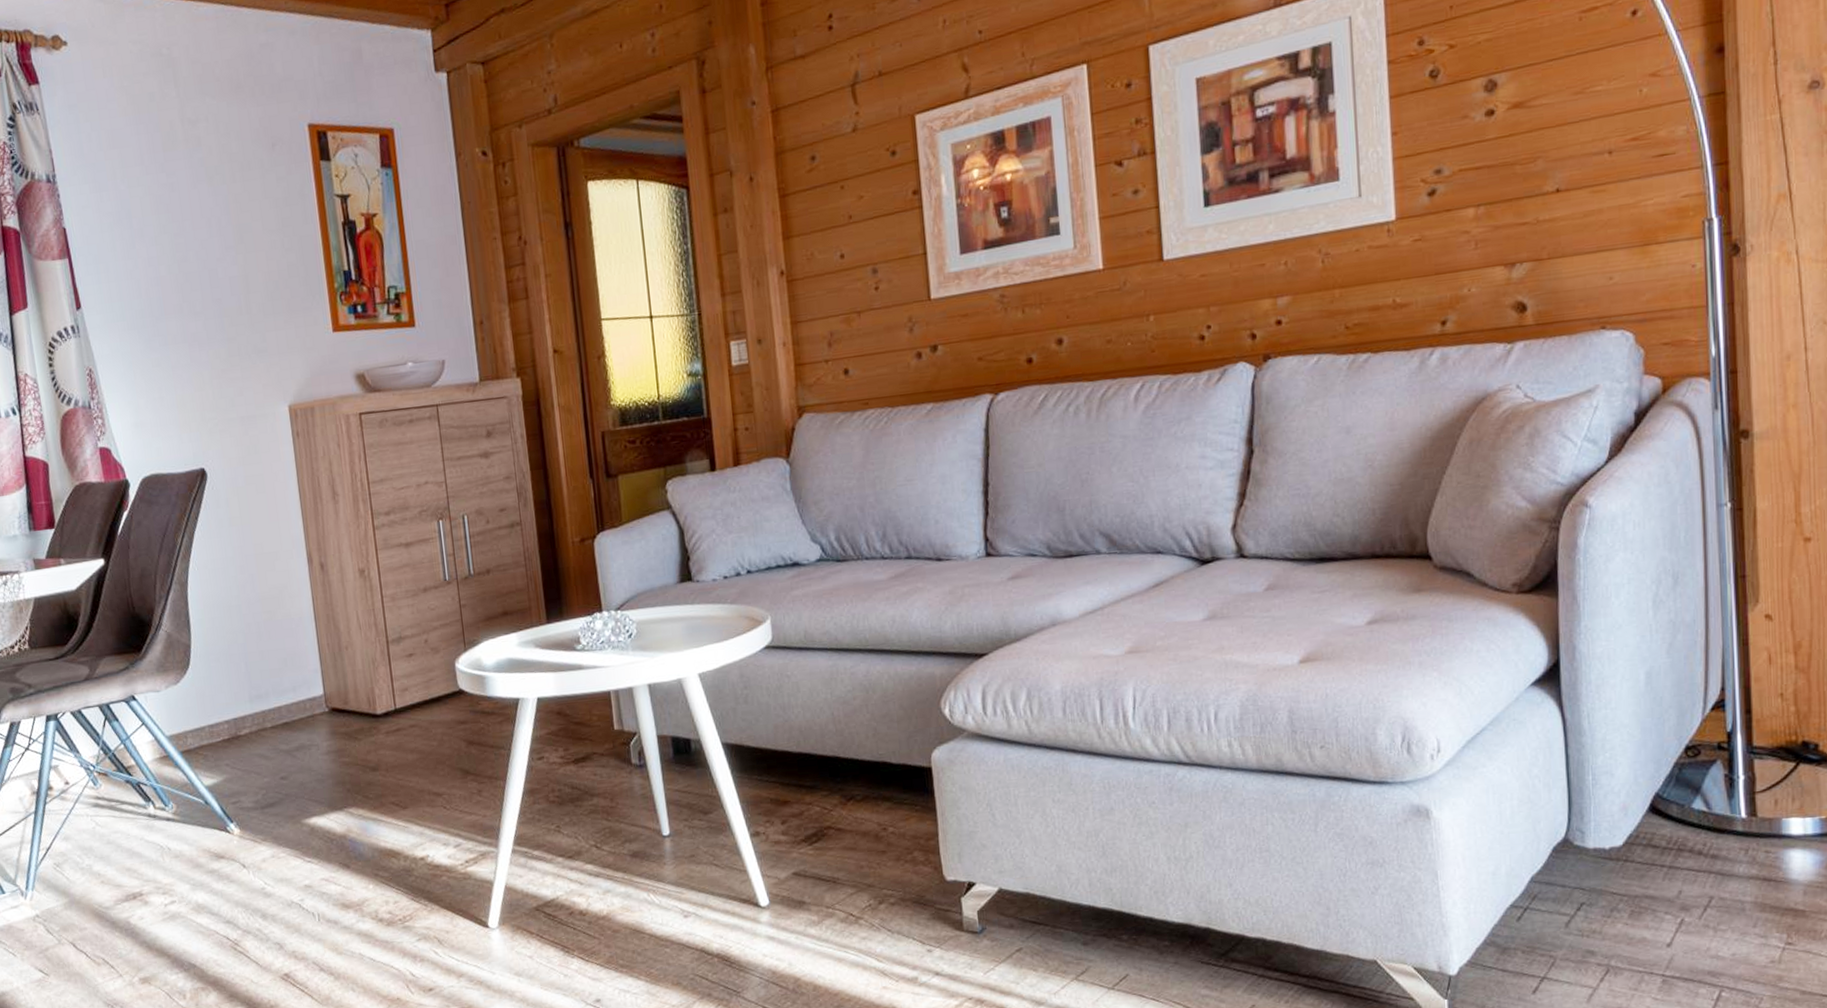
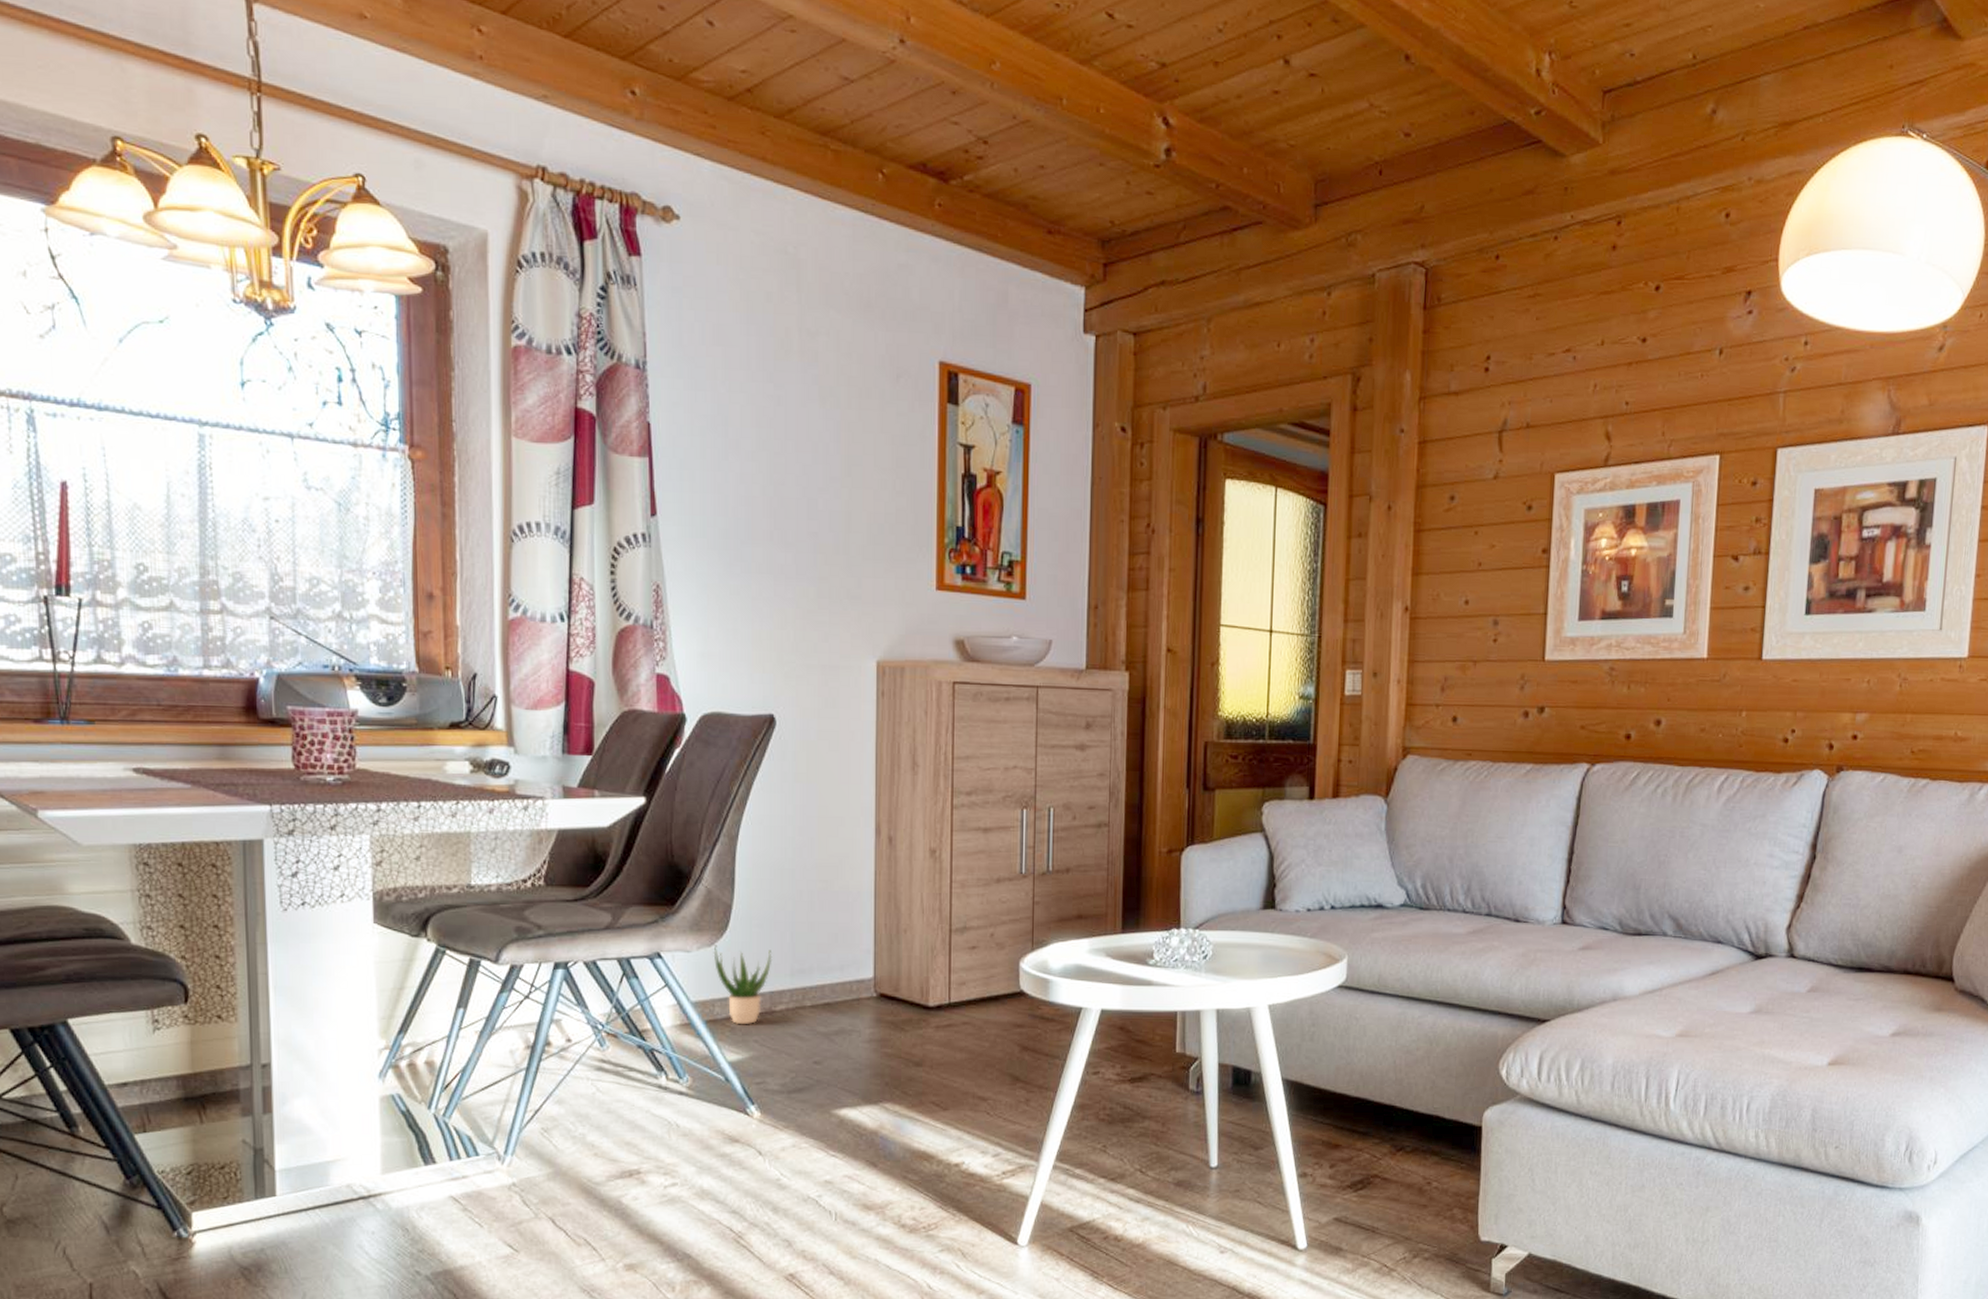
potted plant: none [179,681,232,751] -> present [713,945,772,1024]

